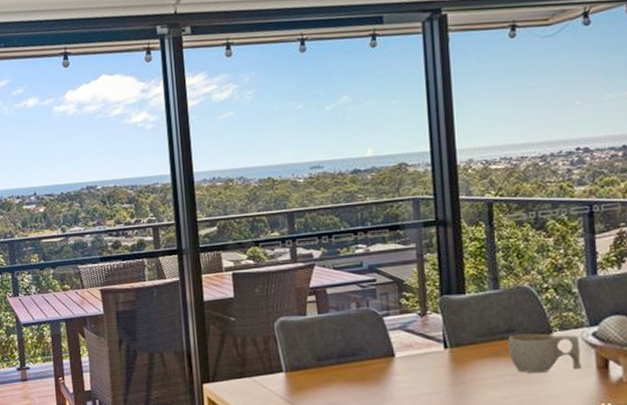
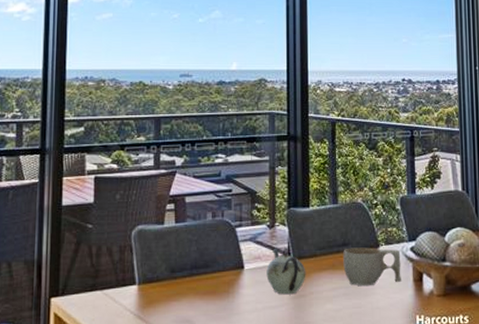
teapot: none [420,335,466,382] -> present [266,247,306,295]

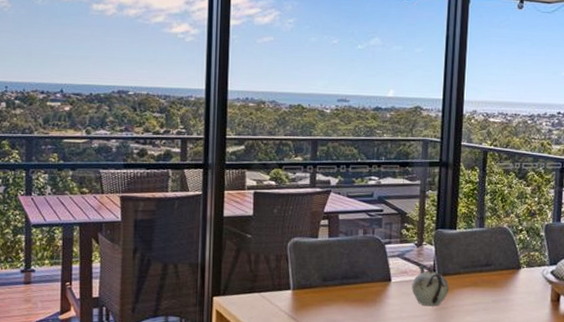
cup: present [343,247,401,287] -> none [485,268,541,303]

